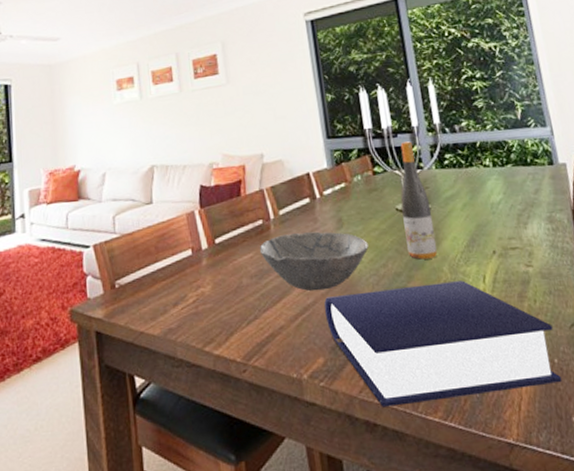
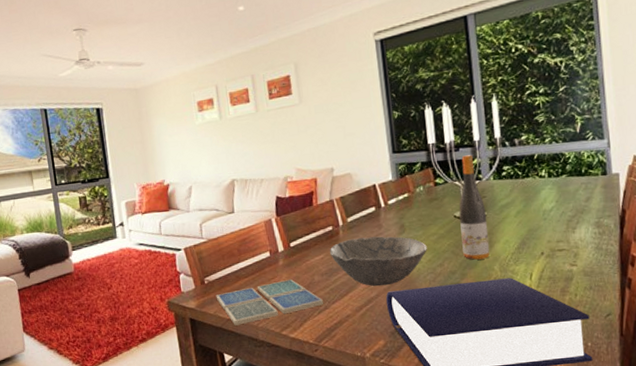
drink coaster: none [128,282,253,340] -> present [216,279,323,326]

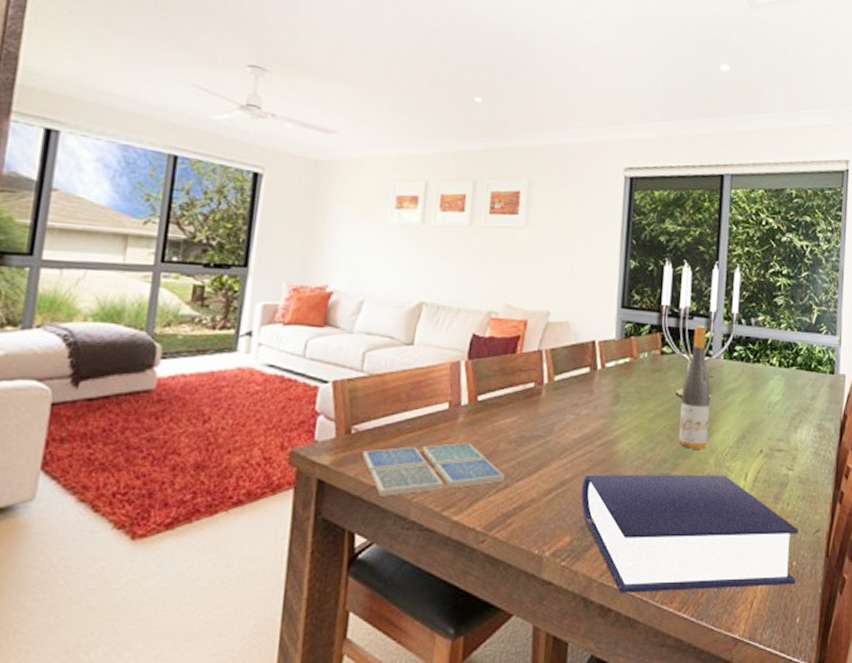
bowl: present [329,236,427,287] -> none [524,402,640,467]

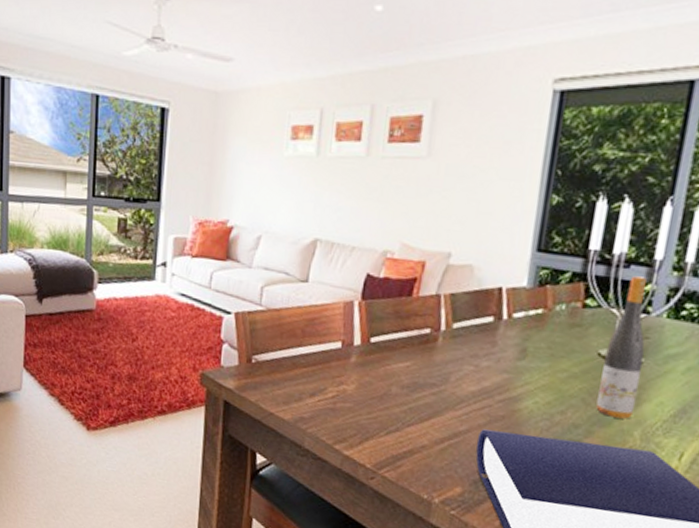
drink coaster: present [362,442,505,497] -> none [261,379,396,426]

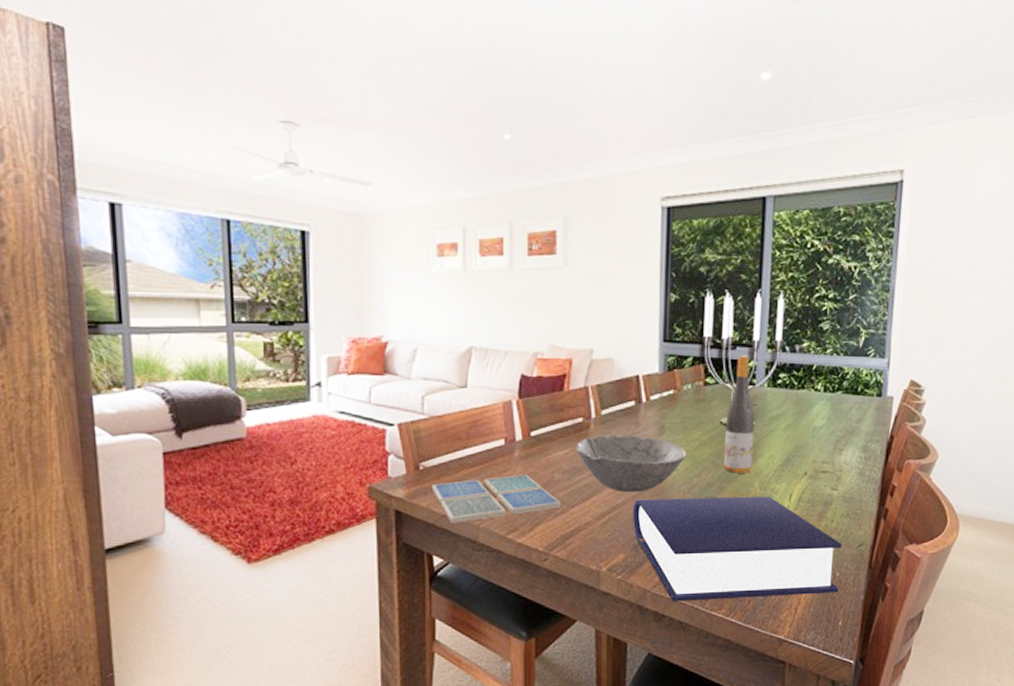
drink coaster: none [261,379,396,426] -> present [431,474,561,523]
bowl: none [418,350,550,422] -> present [575,435,686,493]

